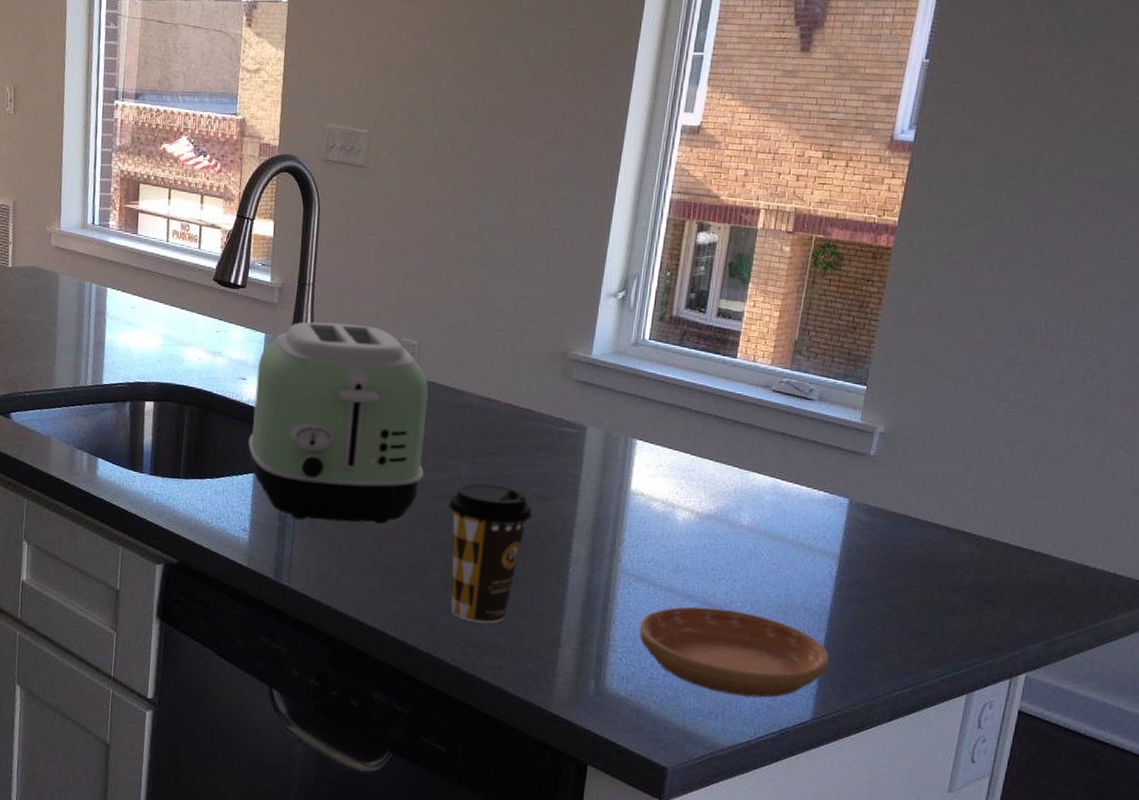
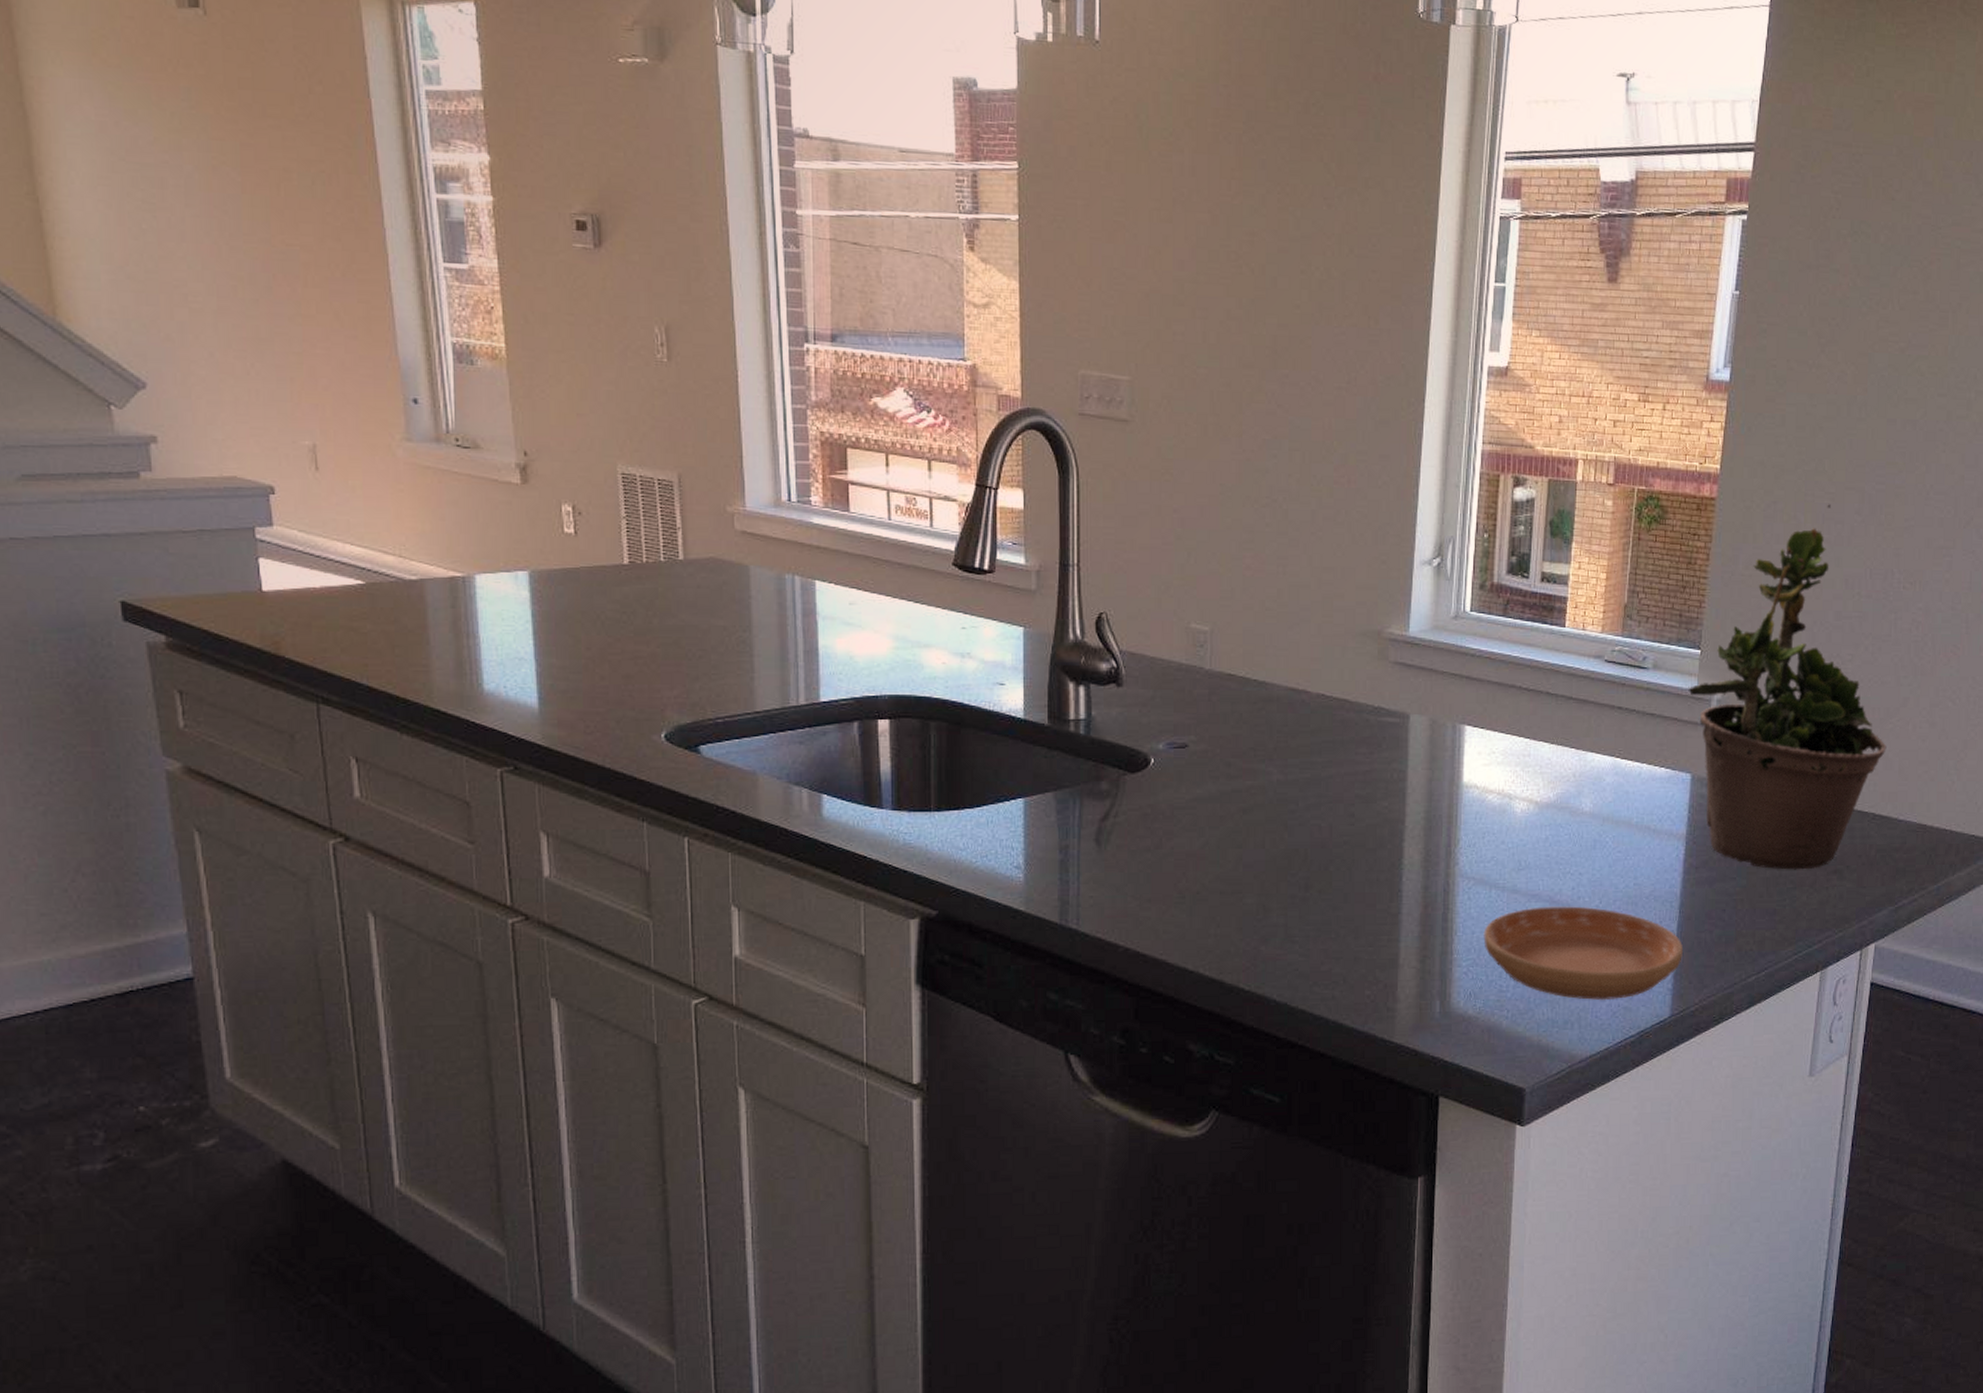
toaster: present [248,321,429,525] -> none [1014,609,1228,849]
coffee cup: present [448,483,532,624] -> none [1259,788,1356,950]
potted plant: none [852,257,1051,597] -> present [1688,504,1887,870]

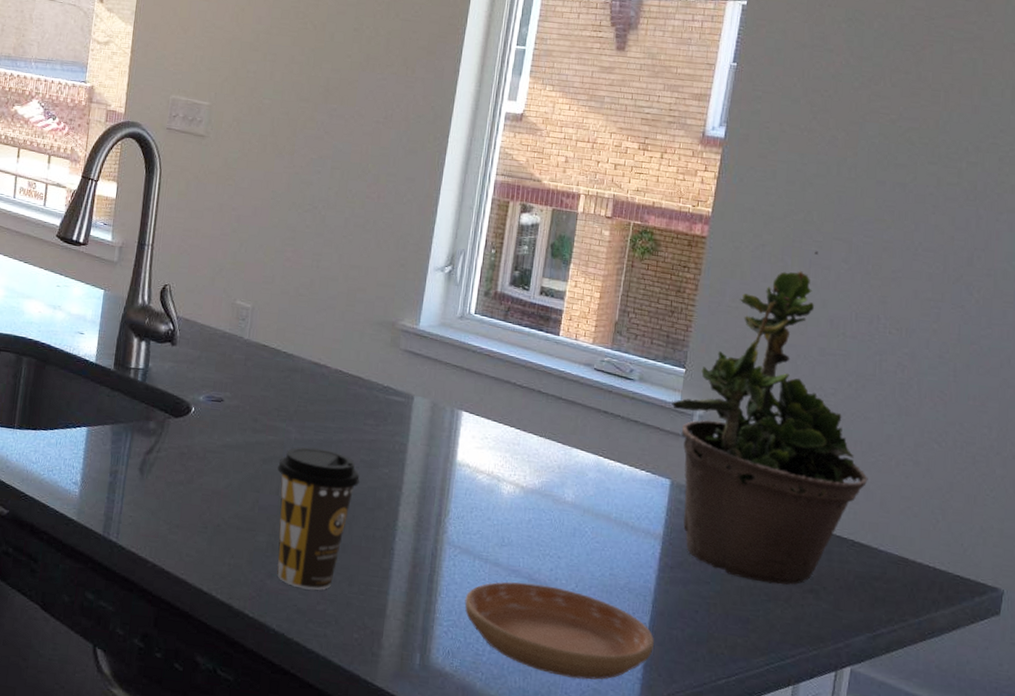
coffee cup: none [1259,788,1356,950] -> present [277,447,360,590]

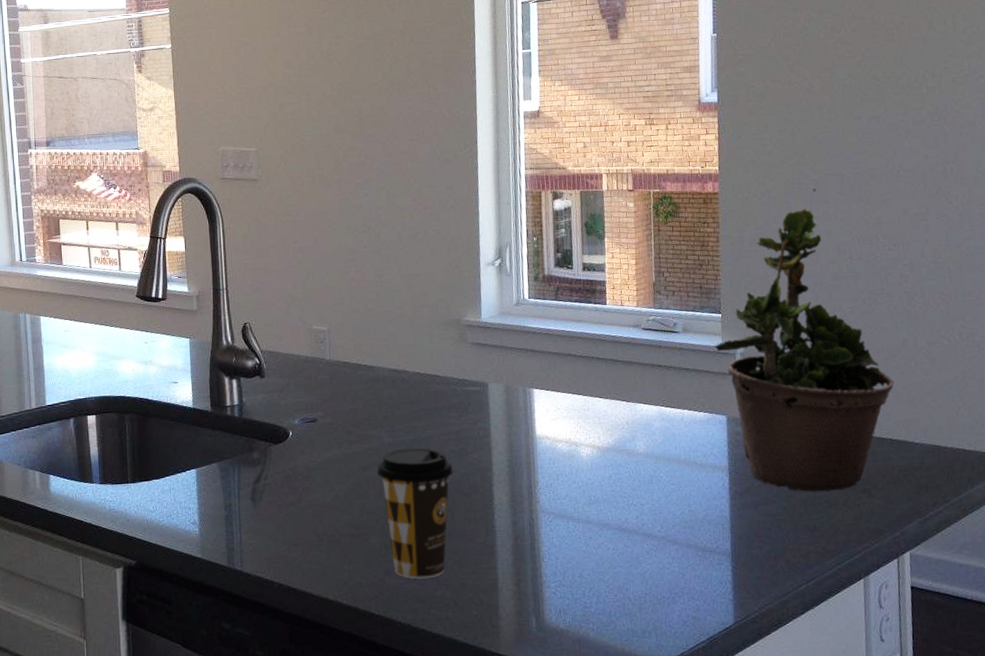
saucer: present [464,581,655,680] -> none [566,531,739,612]

